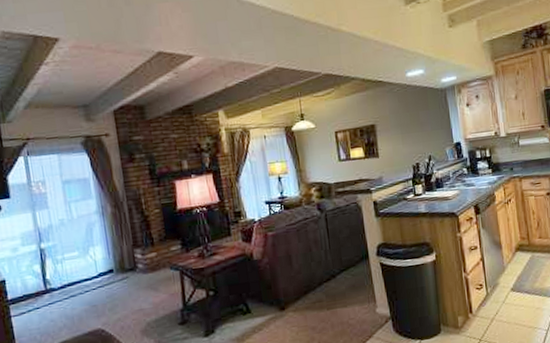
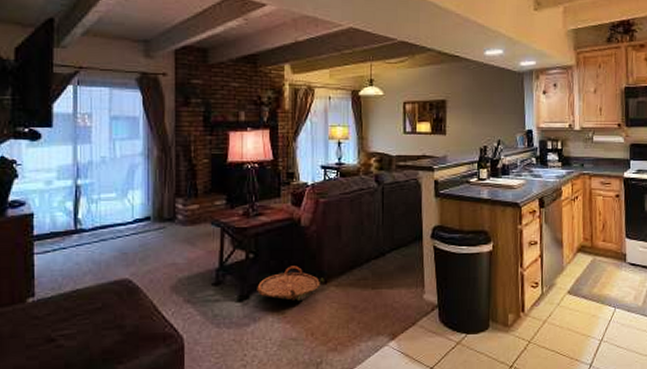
woven basket: none [220,297,282,330] -> present [257,266,324,302]

